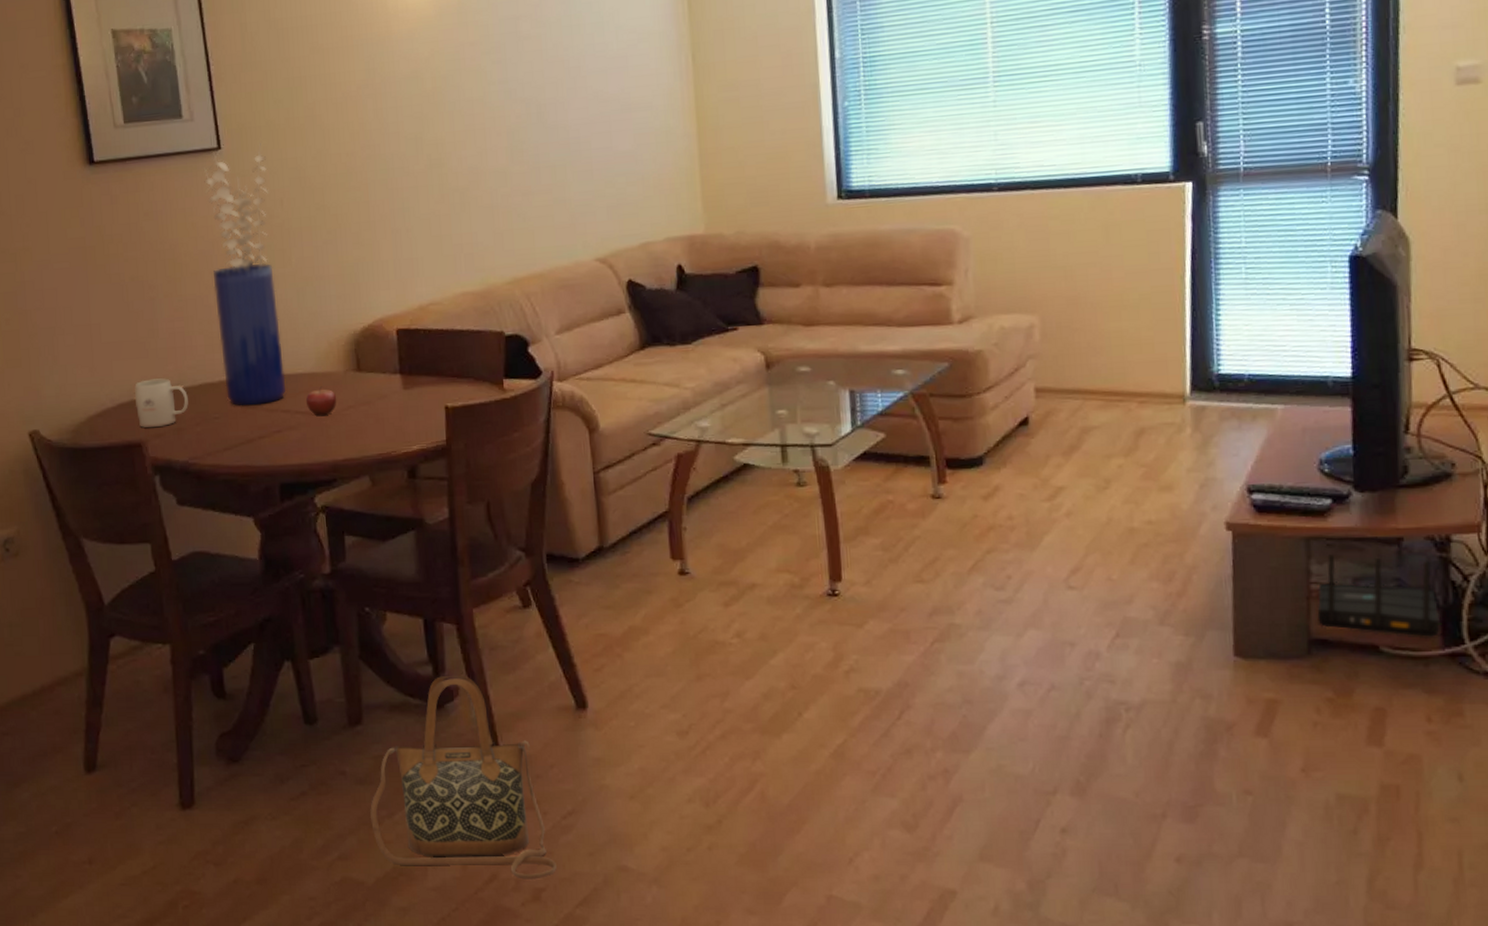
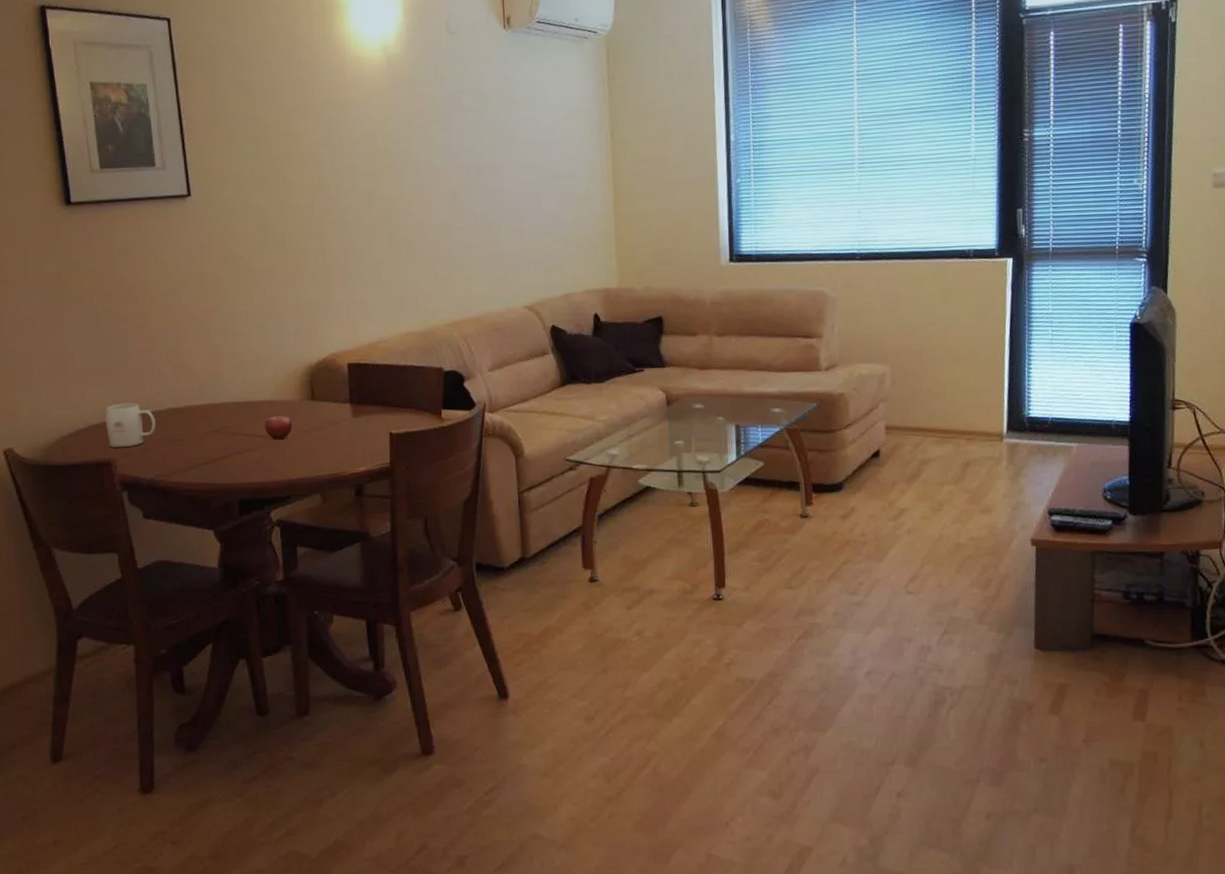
vase: present [203,142,286,407] -> none [174,191,246,430]
handbag: present [370,676,558,880] -> none [315,671,480,849]
router: present [1318,554,1441,637] -> none [1099,565,1191,632]

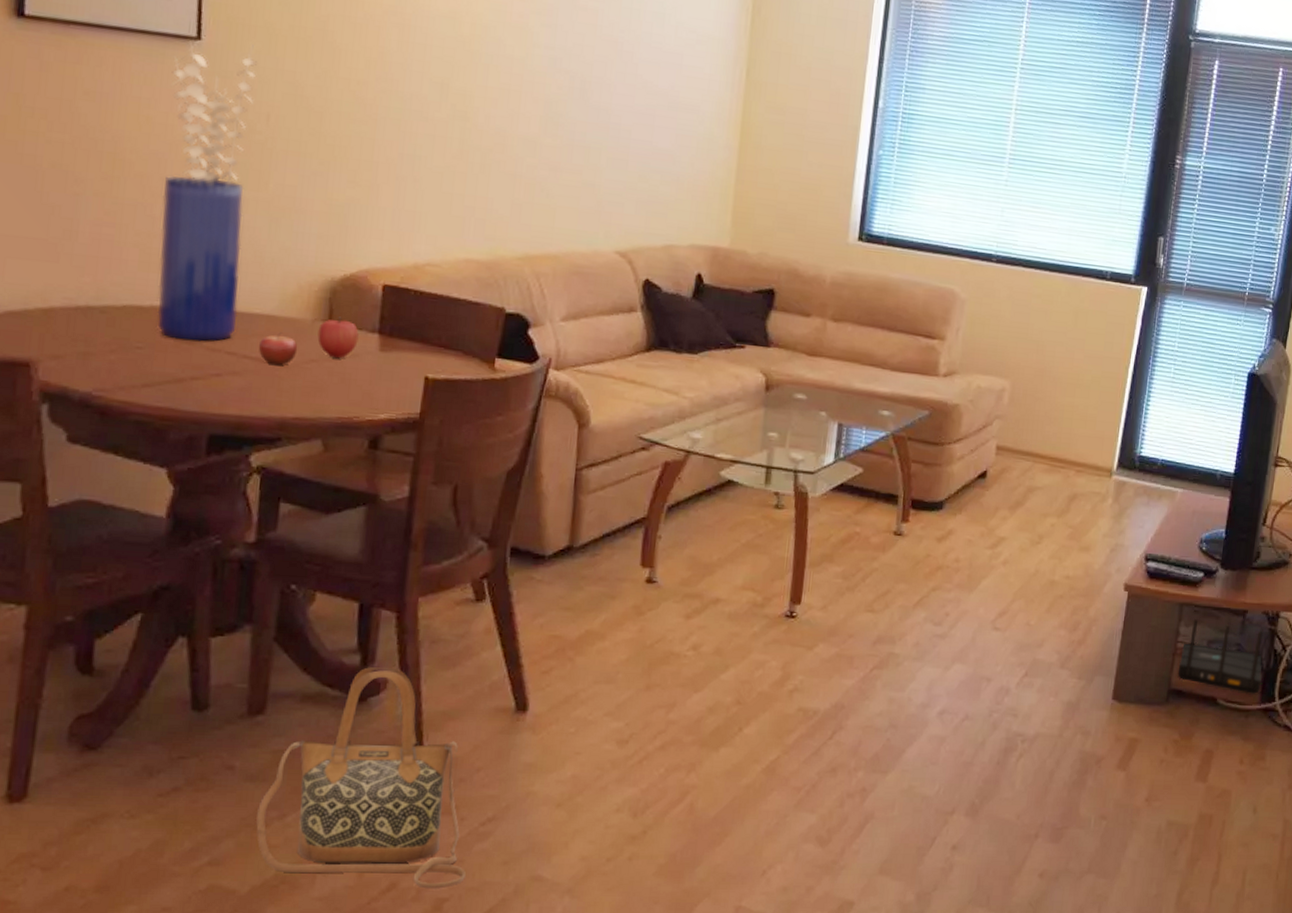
mug: present [105,403,156,448] -> none [30,288,105,347]
vase: none [174,191,246,430] -> present [157,40,257,342]
fruit: none [305,394,336,428] -> present [317,316,359,359]
handbag: none [315,671,480,849] -> present [256,667,467,889]
router: none [1099,565,1191,632] -> present [1178,619,1263,694]

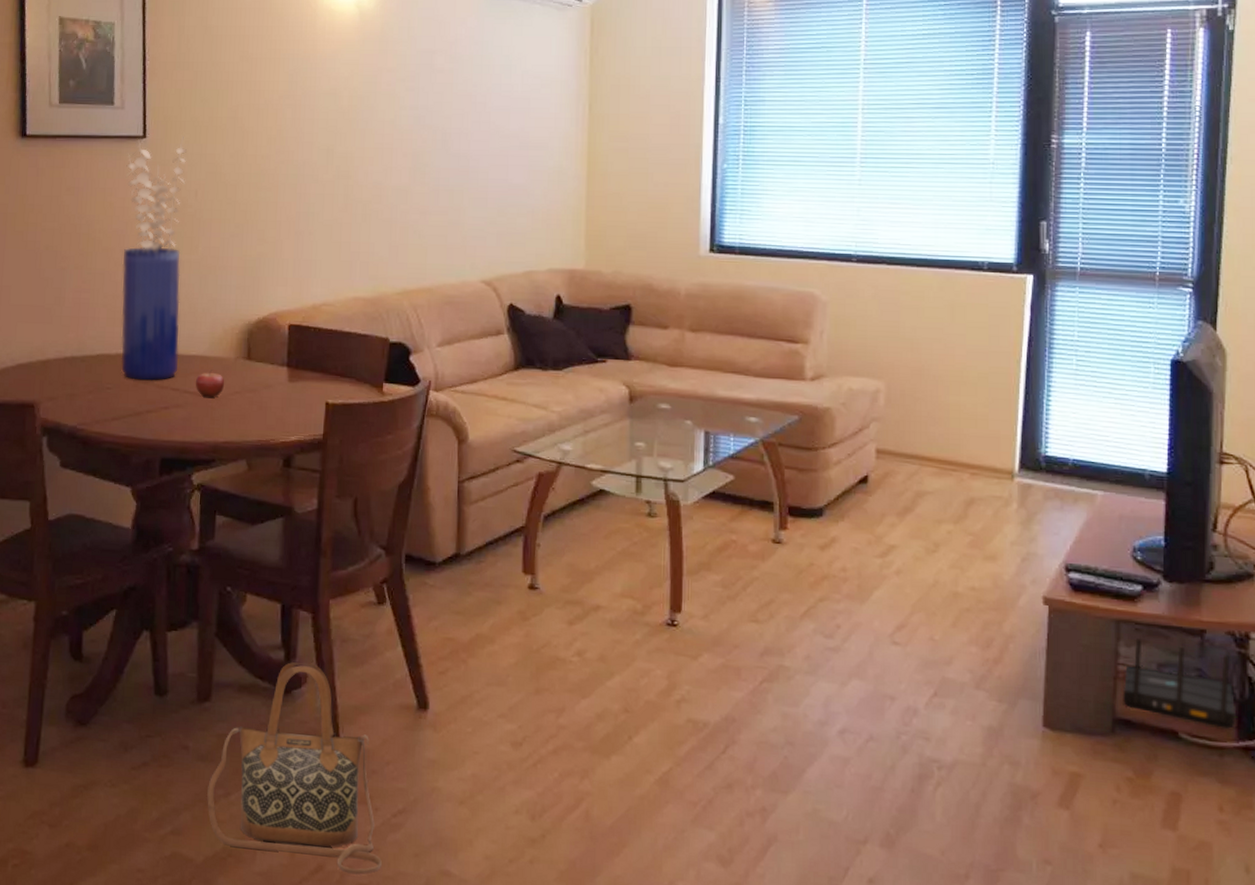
fruit: present [317,316,359,359] -> none [239,354,272,390]

